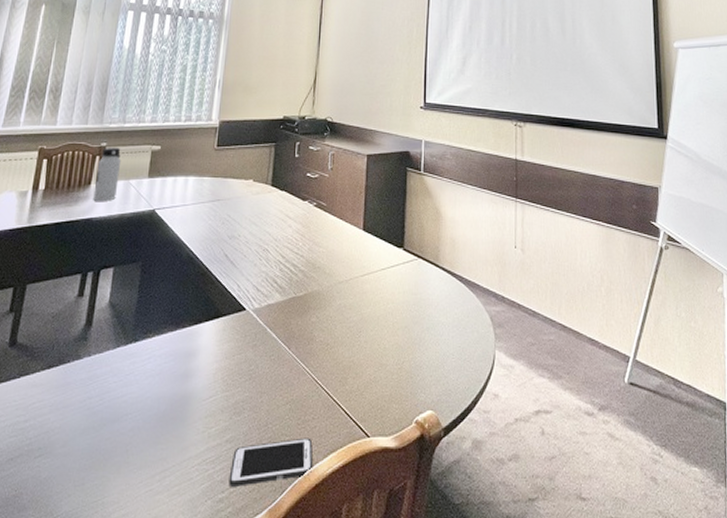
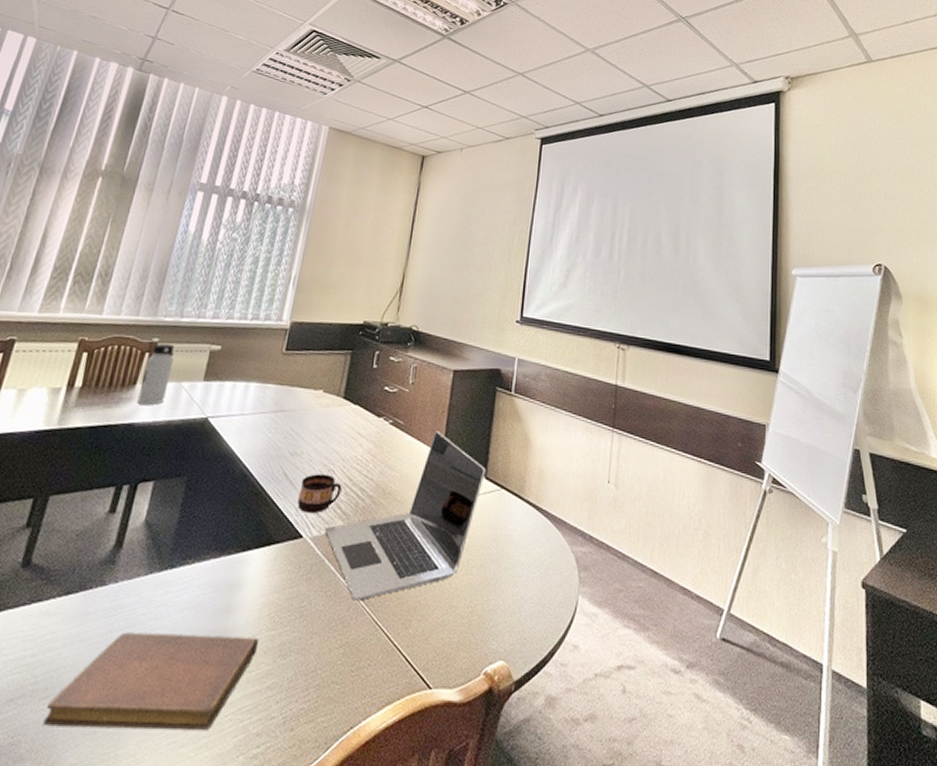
notebook: none [39,398,216,481] -> present [43,632,260,731]
cell phone: present [229,438,313,487] -> none [265,687,367,741]
cup: none [239,254,276,289] -> present [297,474,342,514]
laptop: none [265,210,403,363] -> present [325,431,486,601]

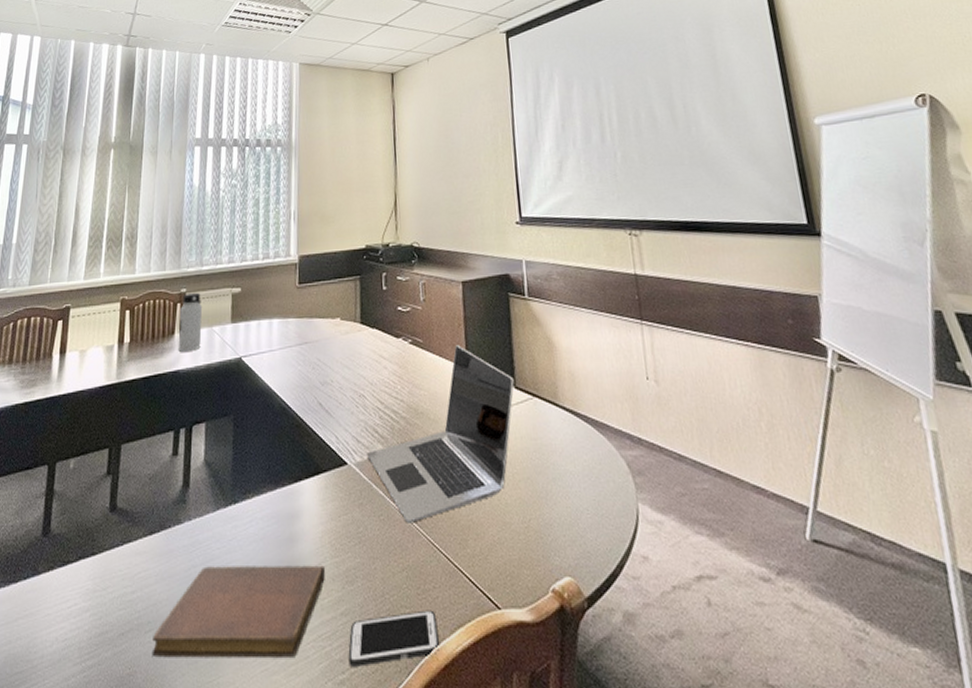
cell phone: none [265,687,367,741] -> present [348,610,439,667]
cup: present [297,474,342,514] -> none [336,400,375,440]

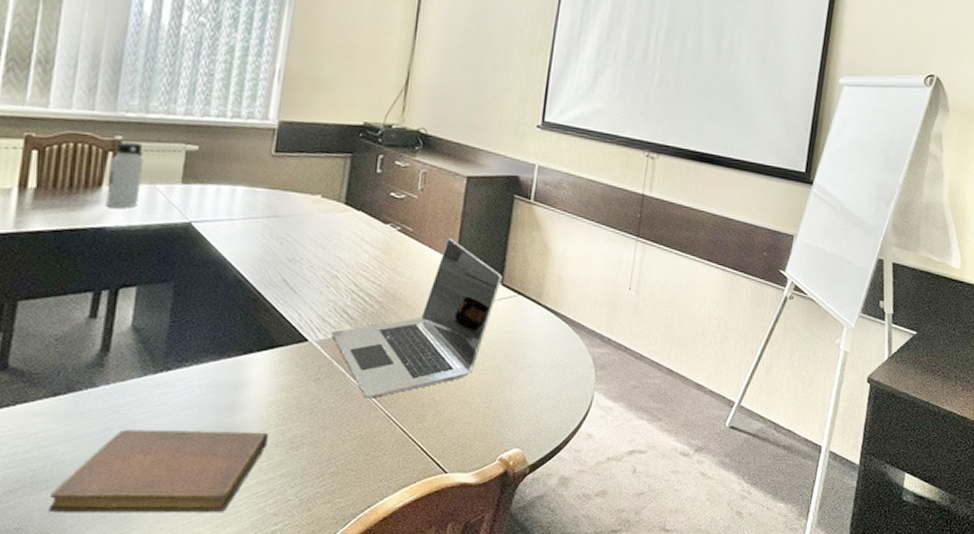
cell phone: present [348,610,439,667] -> none [283,473,382,519]

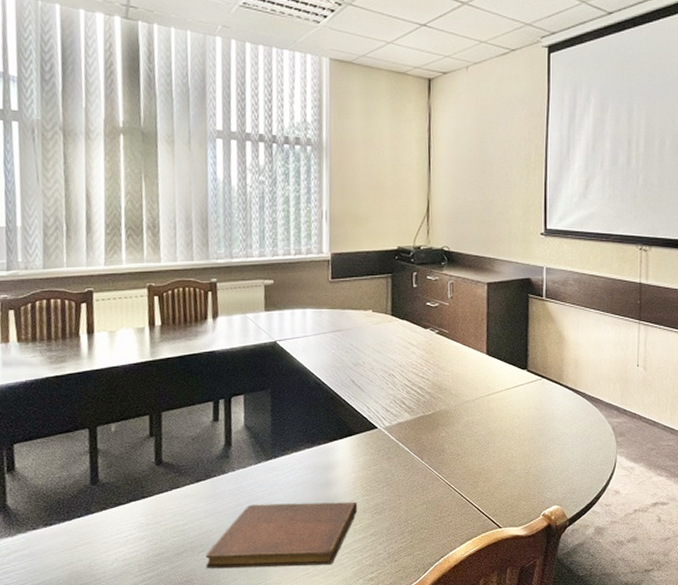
water bottle: present [106,141,144,208] -> none [211,282,235,335]
laptop: present [332,238,502,398] -> none [395,336,527,471]

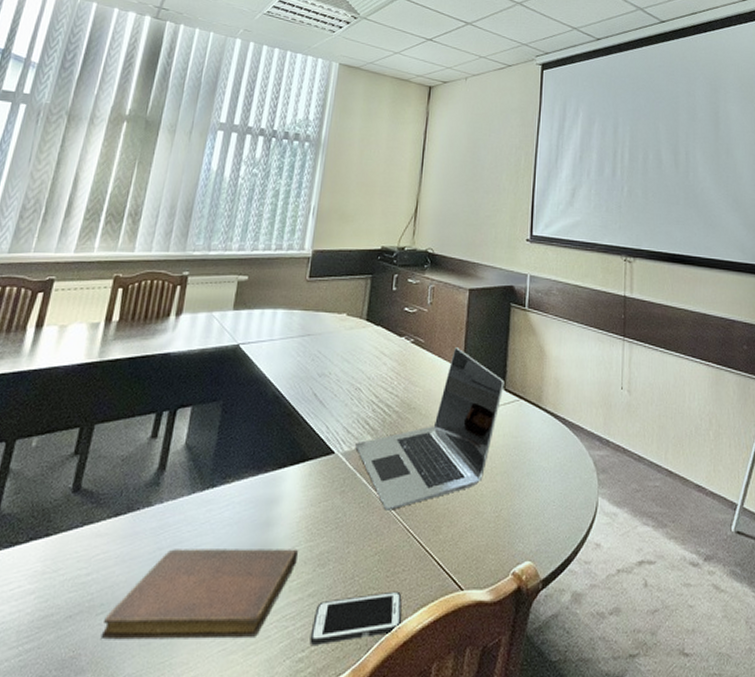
cell phone: none [376,530,451,569] -> present [309,591,402,645]
laptop: none [395,336,527,471] -> present [355,347,505,510]

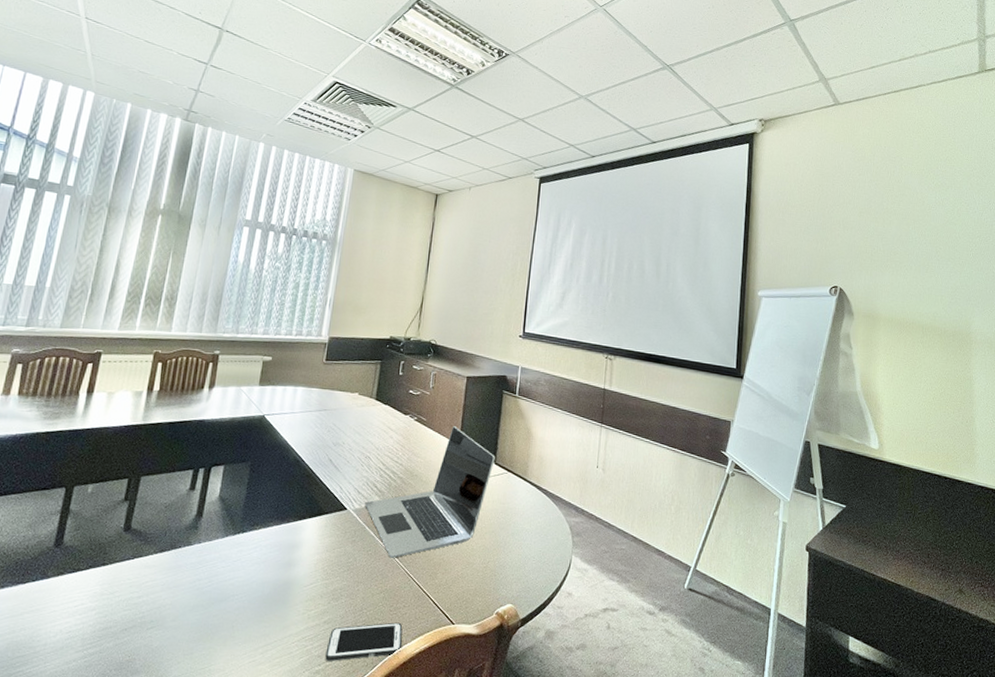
notebook: present [101,549,299,640] -> none [151,580,317,653]

